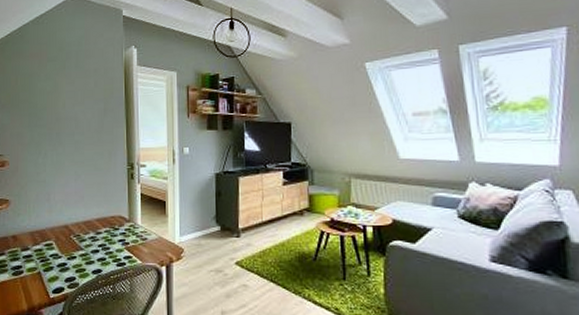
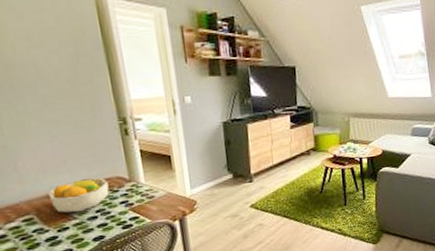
fruit bowl: none [66,214,112,244] -> present [47,177,110,213]

